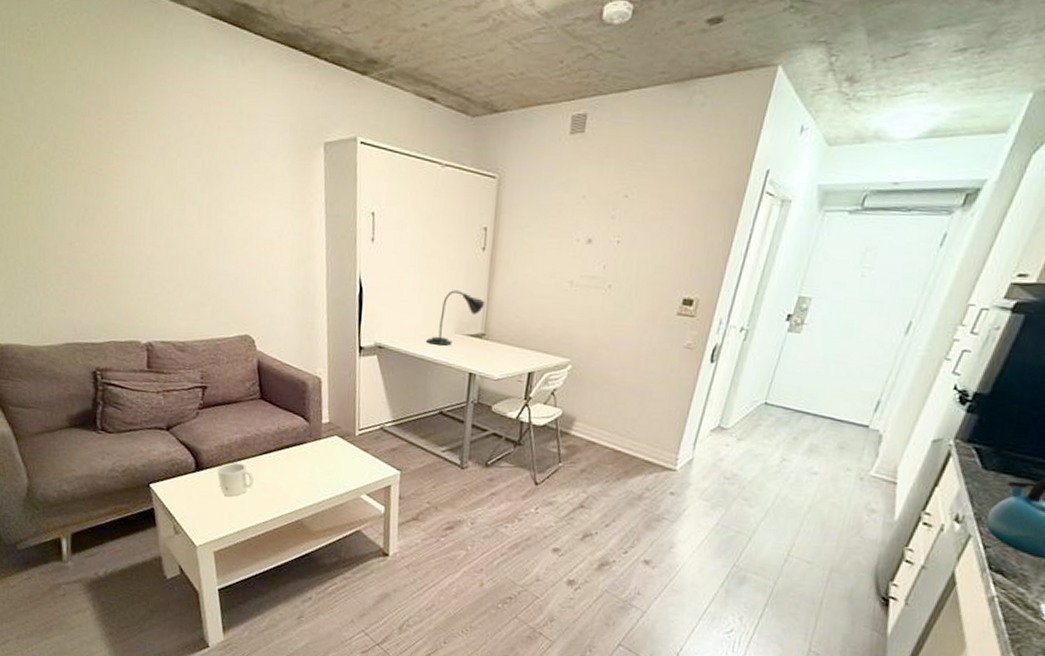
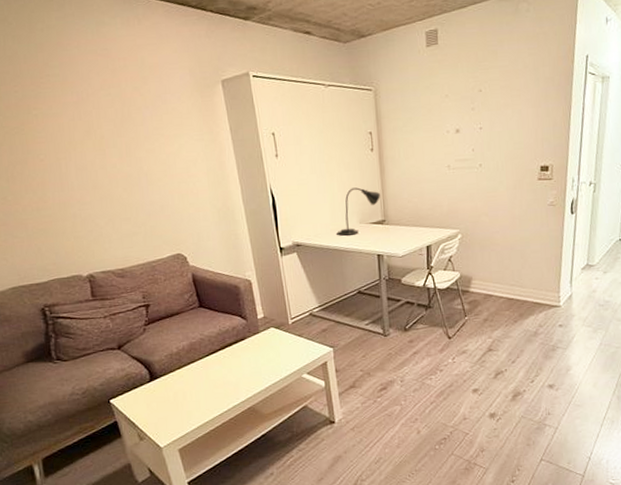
mug: present [217,462,254,497] -> none [170,366,205,398]

